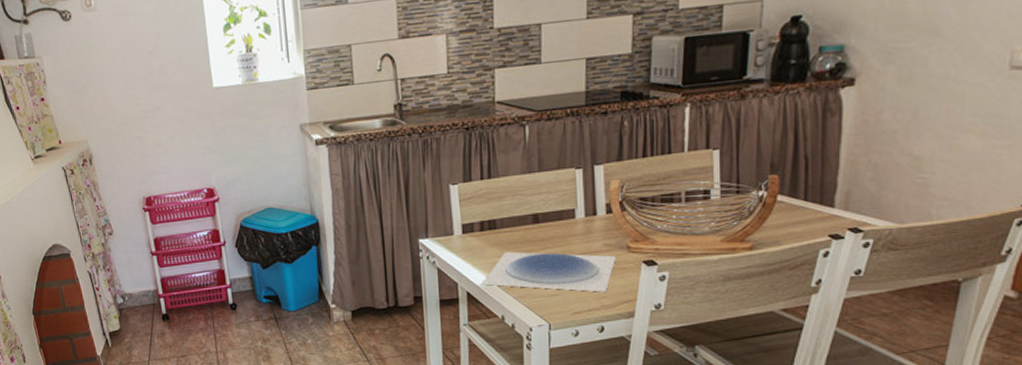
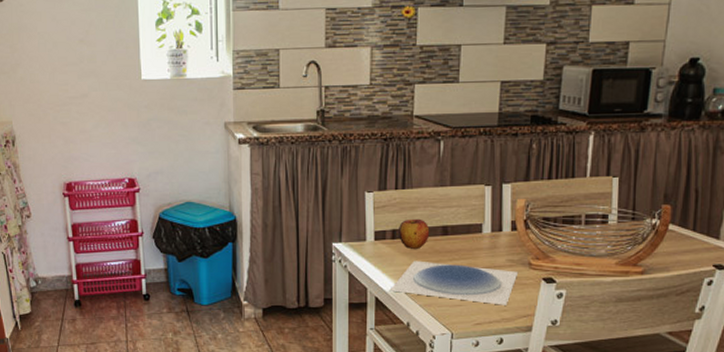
apple: none [486,208,520,241] -> present [398,218,430,250]

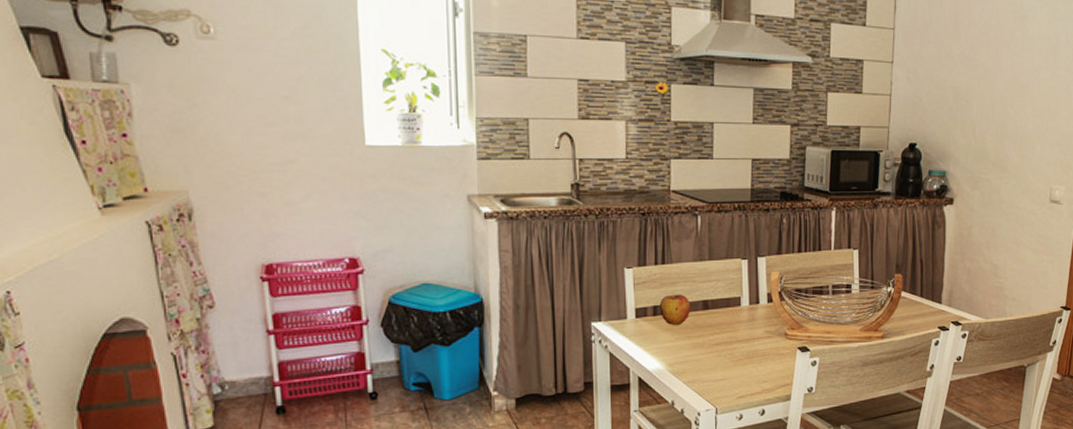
plate: present [389,260,519,305] -> none [652,336,776,377]

